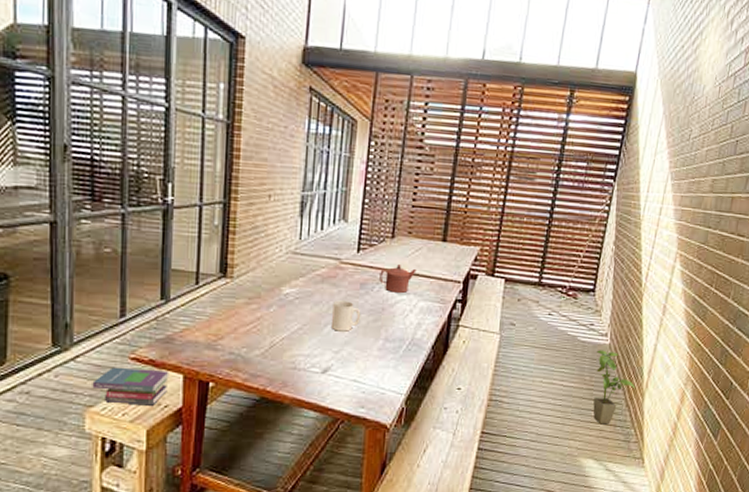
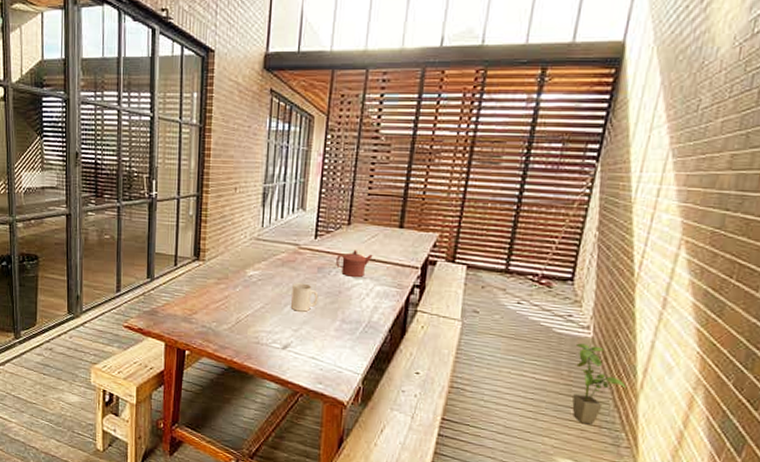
books: present [92,367,169,406] -> none [96,332,154,367]

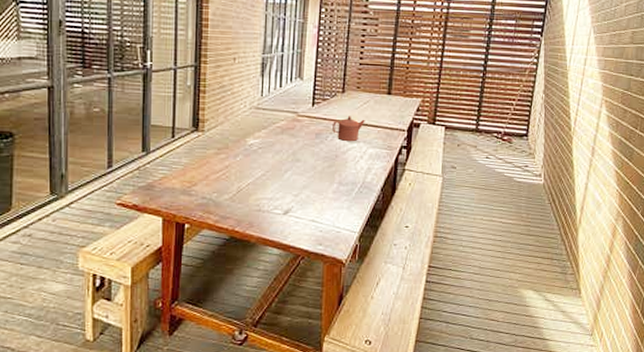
cup: present [290,283,319,312] -> none [290,149,317,177]
house plant: present [572,343,626,425] -> none [530,189,569,258]

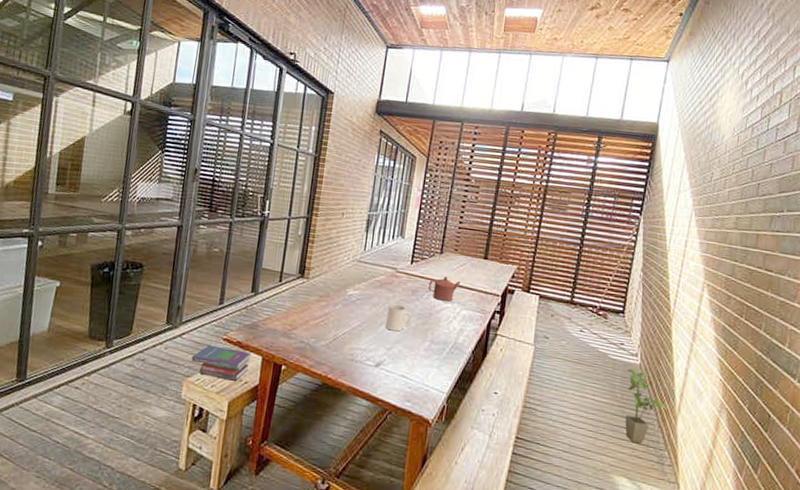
books: none [84,212,150,246] -> present [191,345,252,381]
cup: none [290,149,317,177] -> present [385,303,412,332]
house plant: none [530,189,569,258] -> present [625,369,667,444]

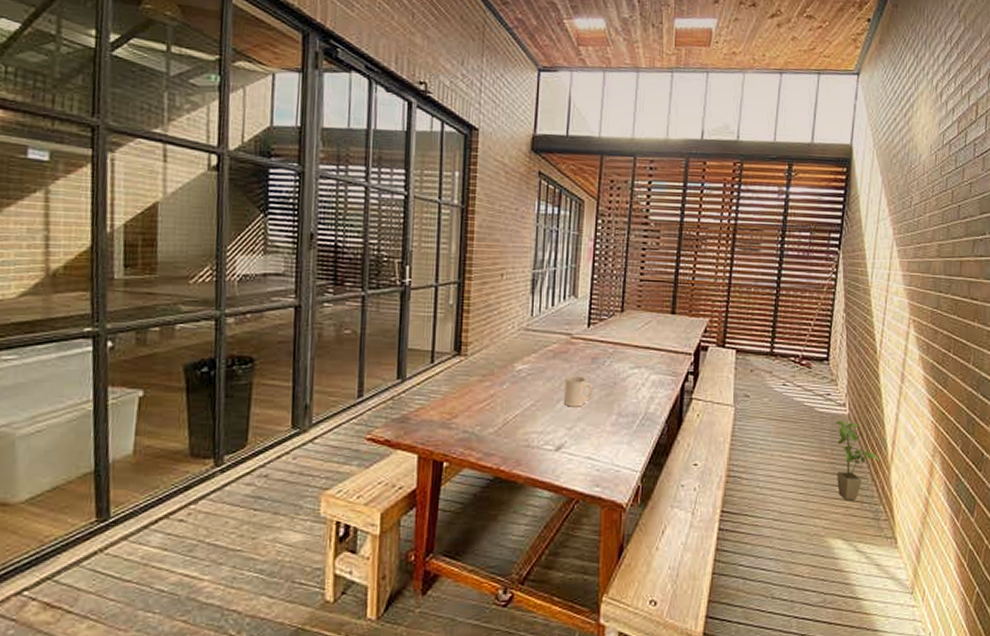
books: present [191,345,252,381] -> none [328,448,404,488]
teapot: present [428,276,461,301] -> none [610,338,647,366]

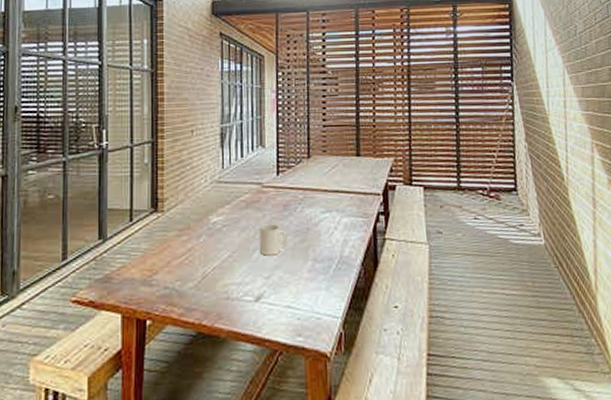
house plant: present [835,421,879,501] -> none [532,251,584,336]

